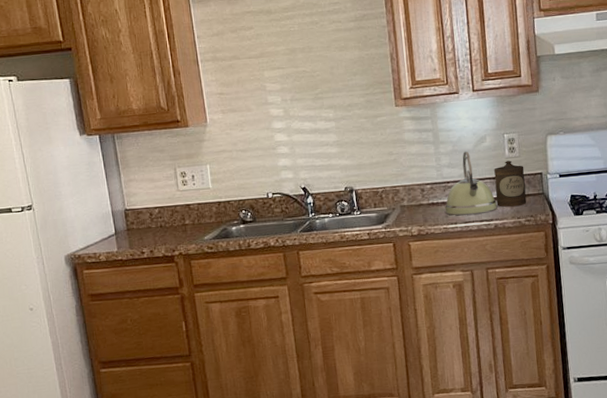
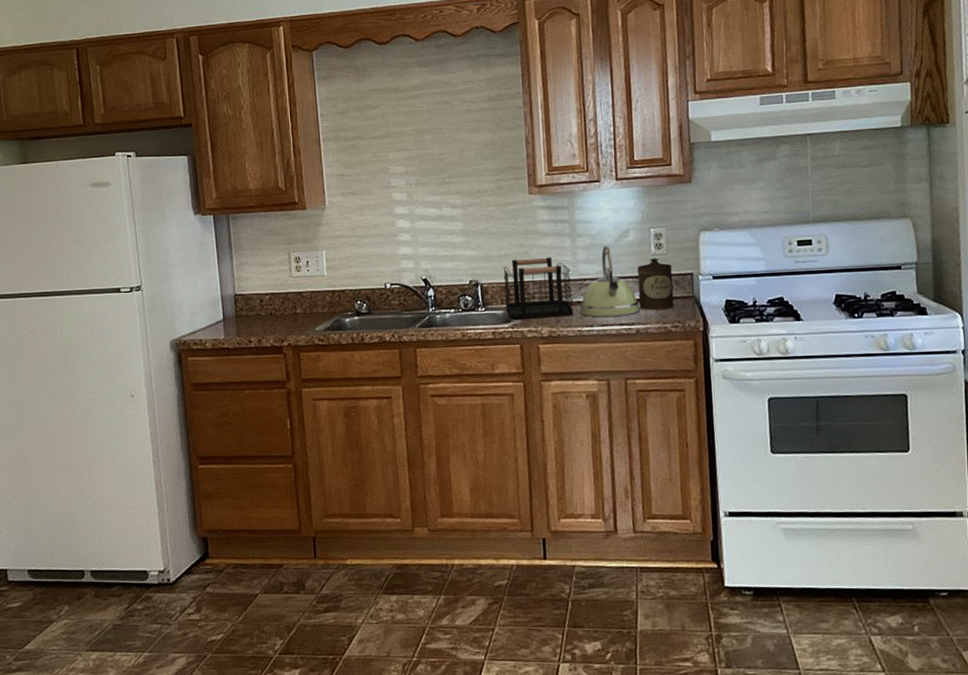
dish rack: none [375,163,439,221] -> present [503,257,574,320]

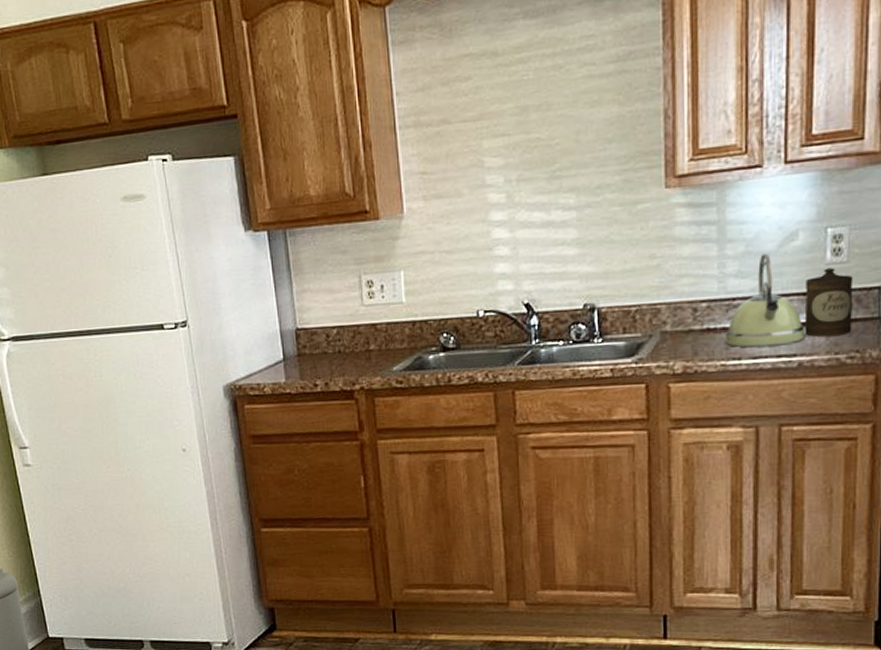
dish rack: present [503,257,574,320] -> none [627,270,718,353]

